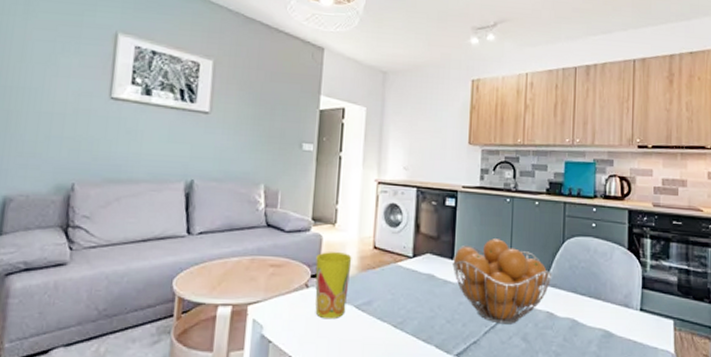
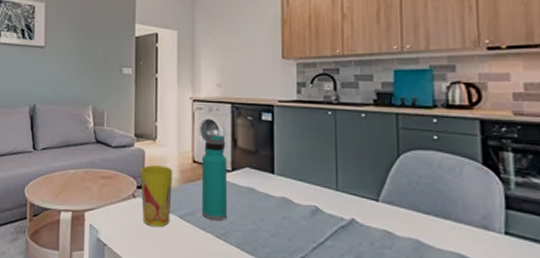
water bottle: none [379,219,409,310] -> present [201,135,228,221]
fruit basket: present [452,239,552,324] -> none [273,153,387,242]

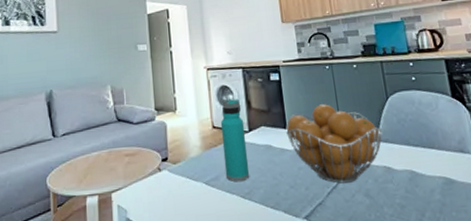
cup: present [140,165,173,228] -> none [164,135,197,198]
fruit basket: none [273,153,387,242] -> present [286,104,383,184]

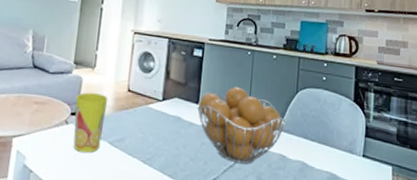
cup: none [164,135,197,198] -> present [73,92,108,153]
water bottle: present [220,99,250,182] -> none [131,66,160,147]

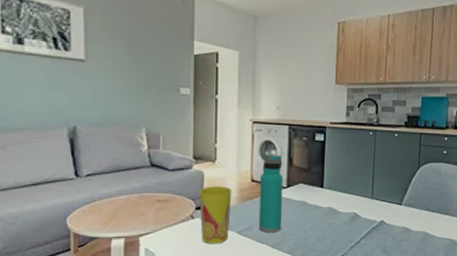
water bottle: none [131,66,160,147] -> present [258,155,284,233]
fruit basket: present [197,87,286,164] -> none [322,168,408,240]

